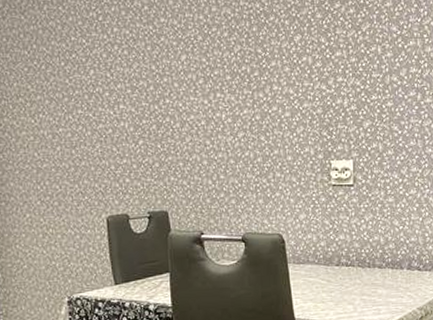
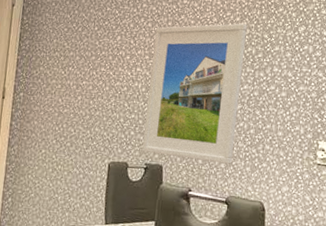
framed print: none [134,39,242,200] -> present [142,23,247,164]

